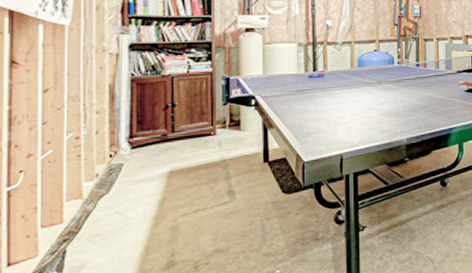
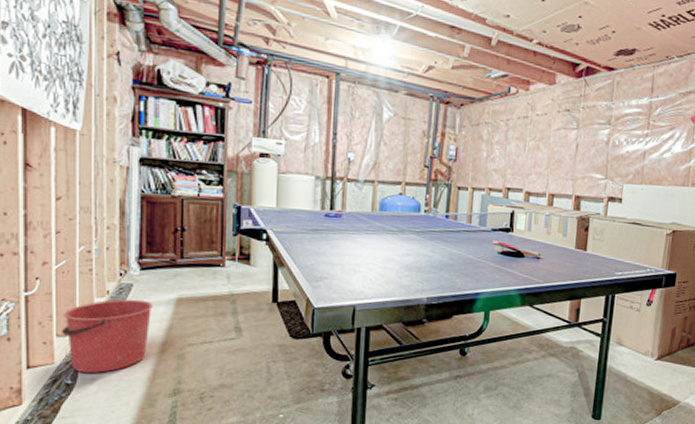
bucket: none [46,177,144,261] -> present [61,299,153,373]

